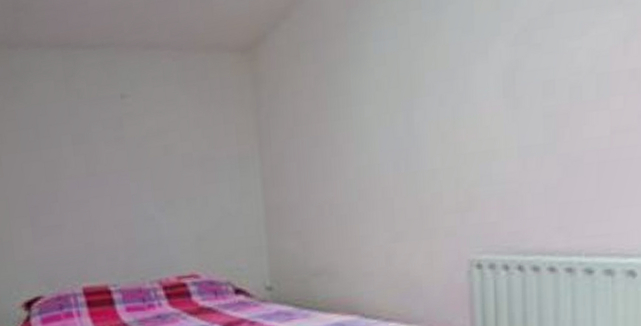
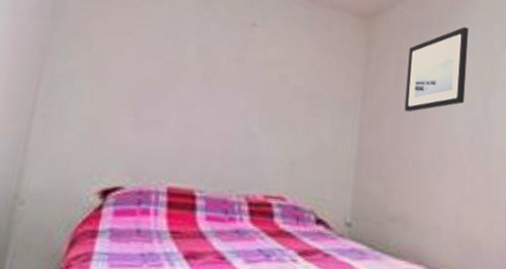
wall art: none [304,27,382,153] -> present [404,27,469,112]

